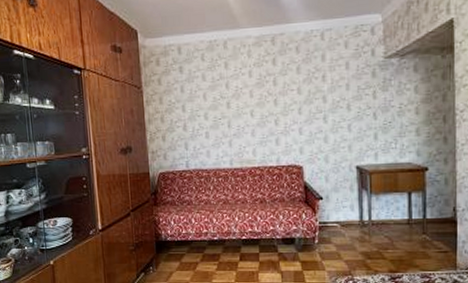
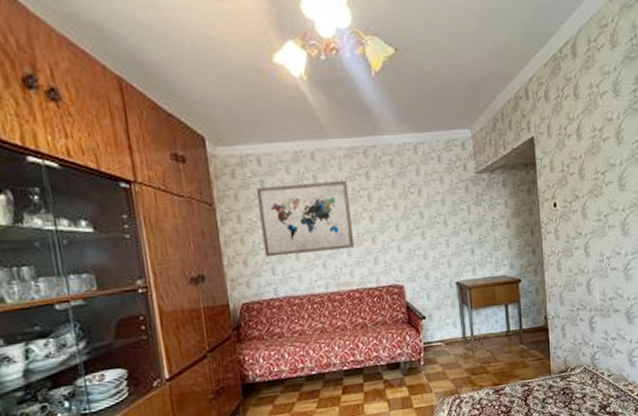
wall art: none [175,66,259,134] -> present [256,180,355,257]

